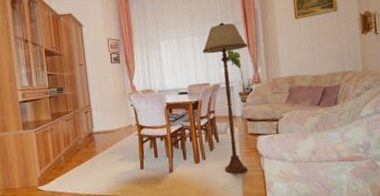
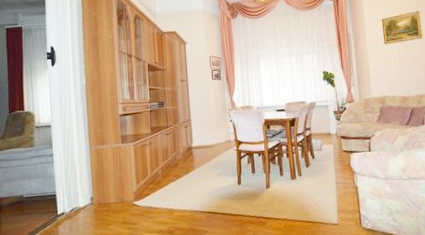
floor lamp: present [202,22,248,174] -> none [300,44,342,191]

